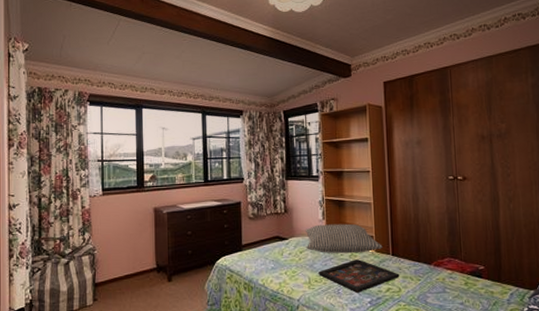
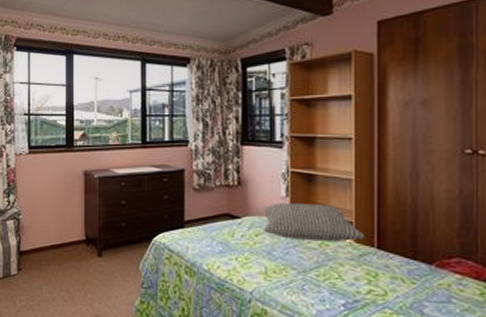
decorative tray: present [319,259,400,293] -> none [278,250,387,291]

